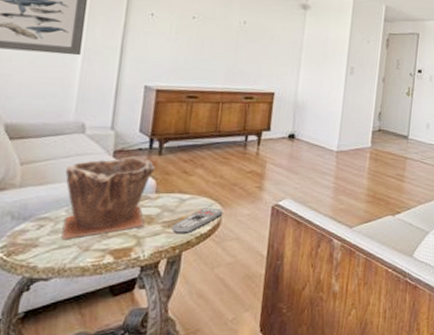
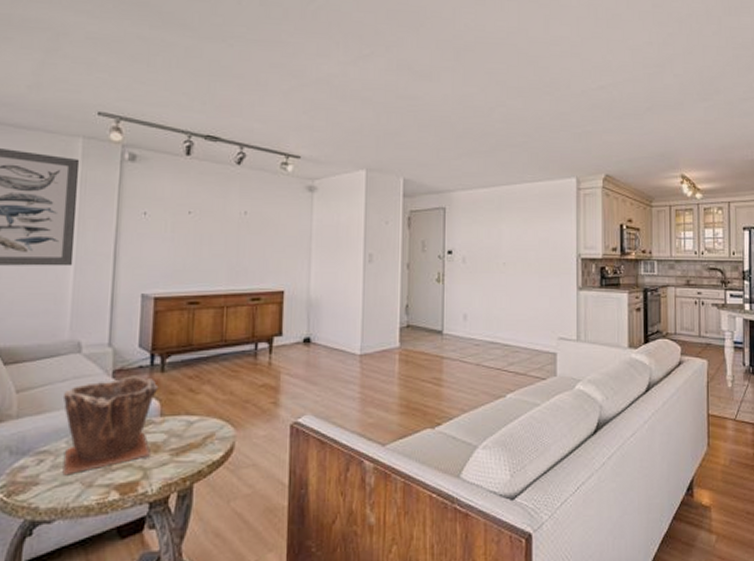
remote control: present [170,208,223,234] -> none [179,431,236,463]

